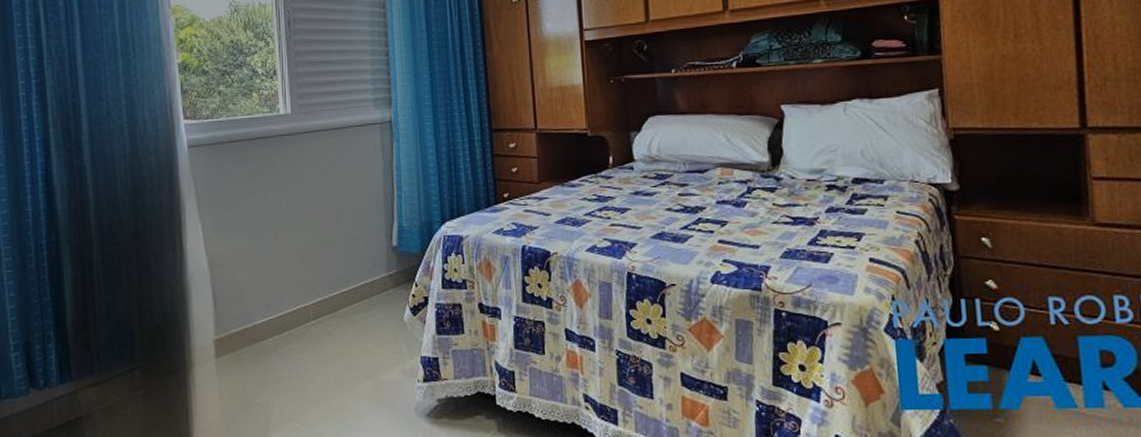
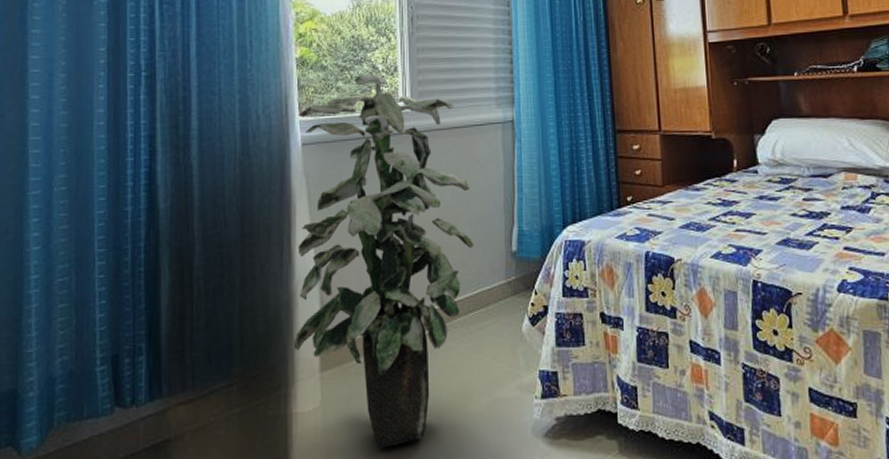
indoor plant: none [184,78,356,426] -> present [293,74,474,448]

